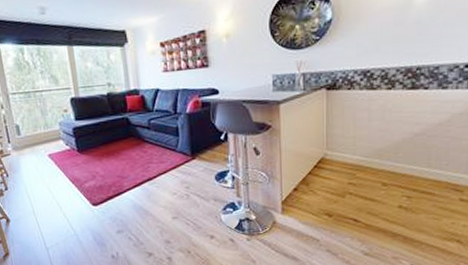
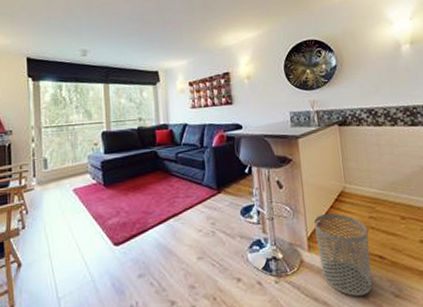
waste bin: none [289,179,345,254] -> present [314,213,372,297]

